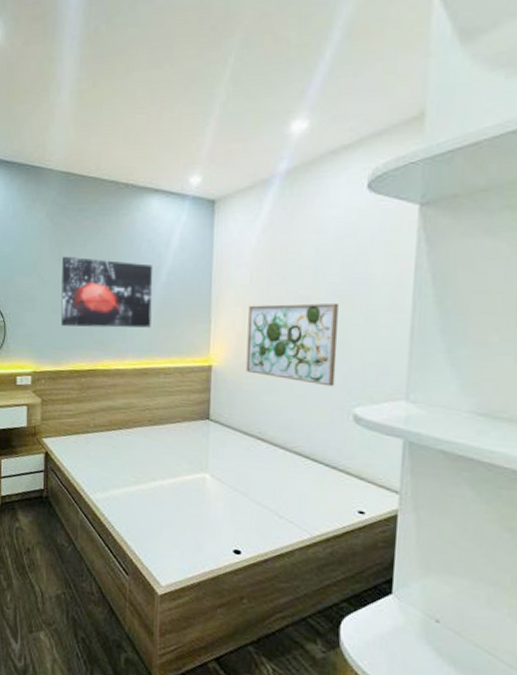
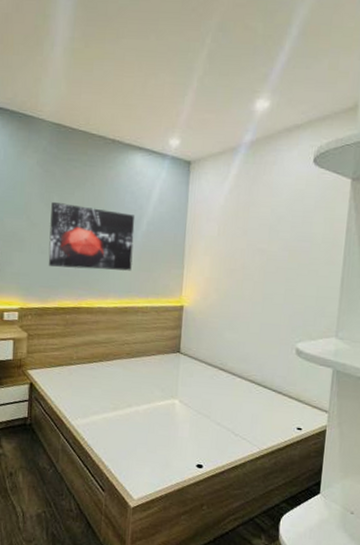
wall art: present [246,302,338,387] -> none [212,255,288,326]

